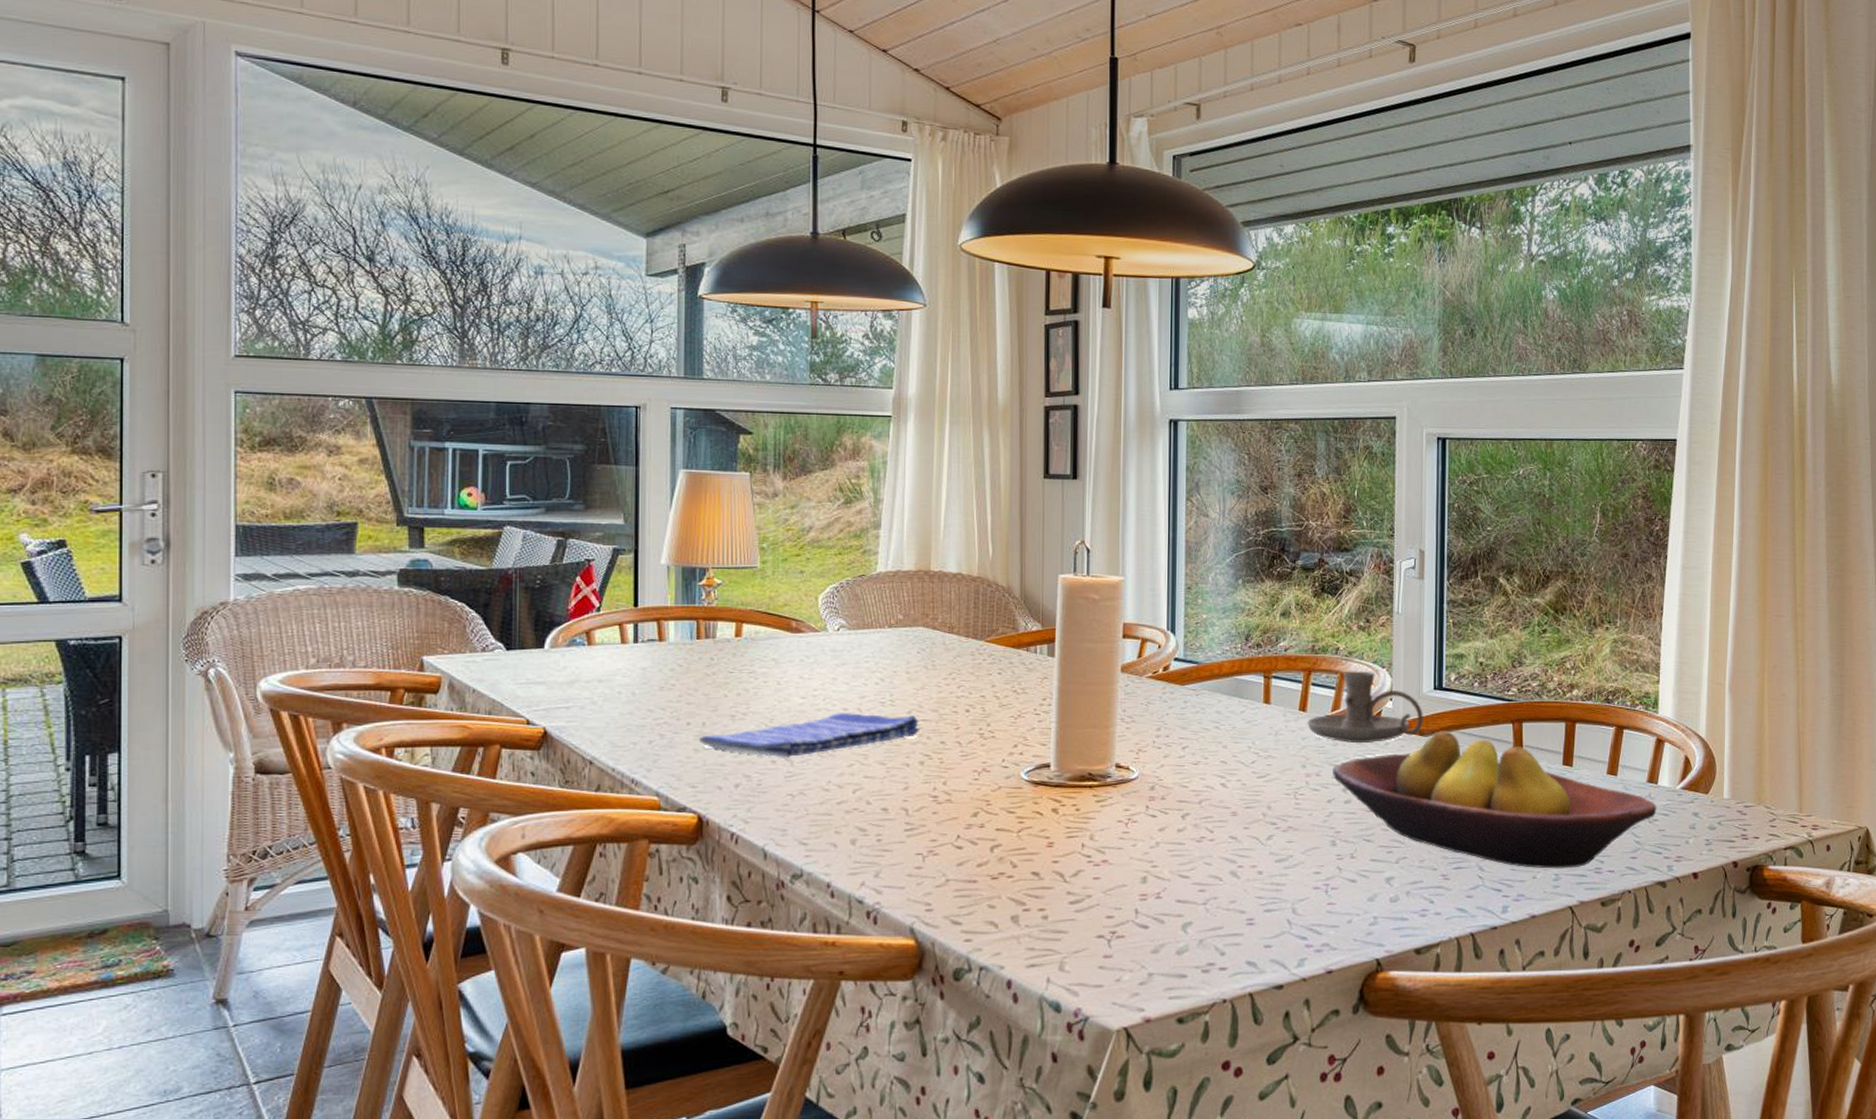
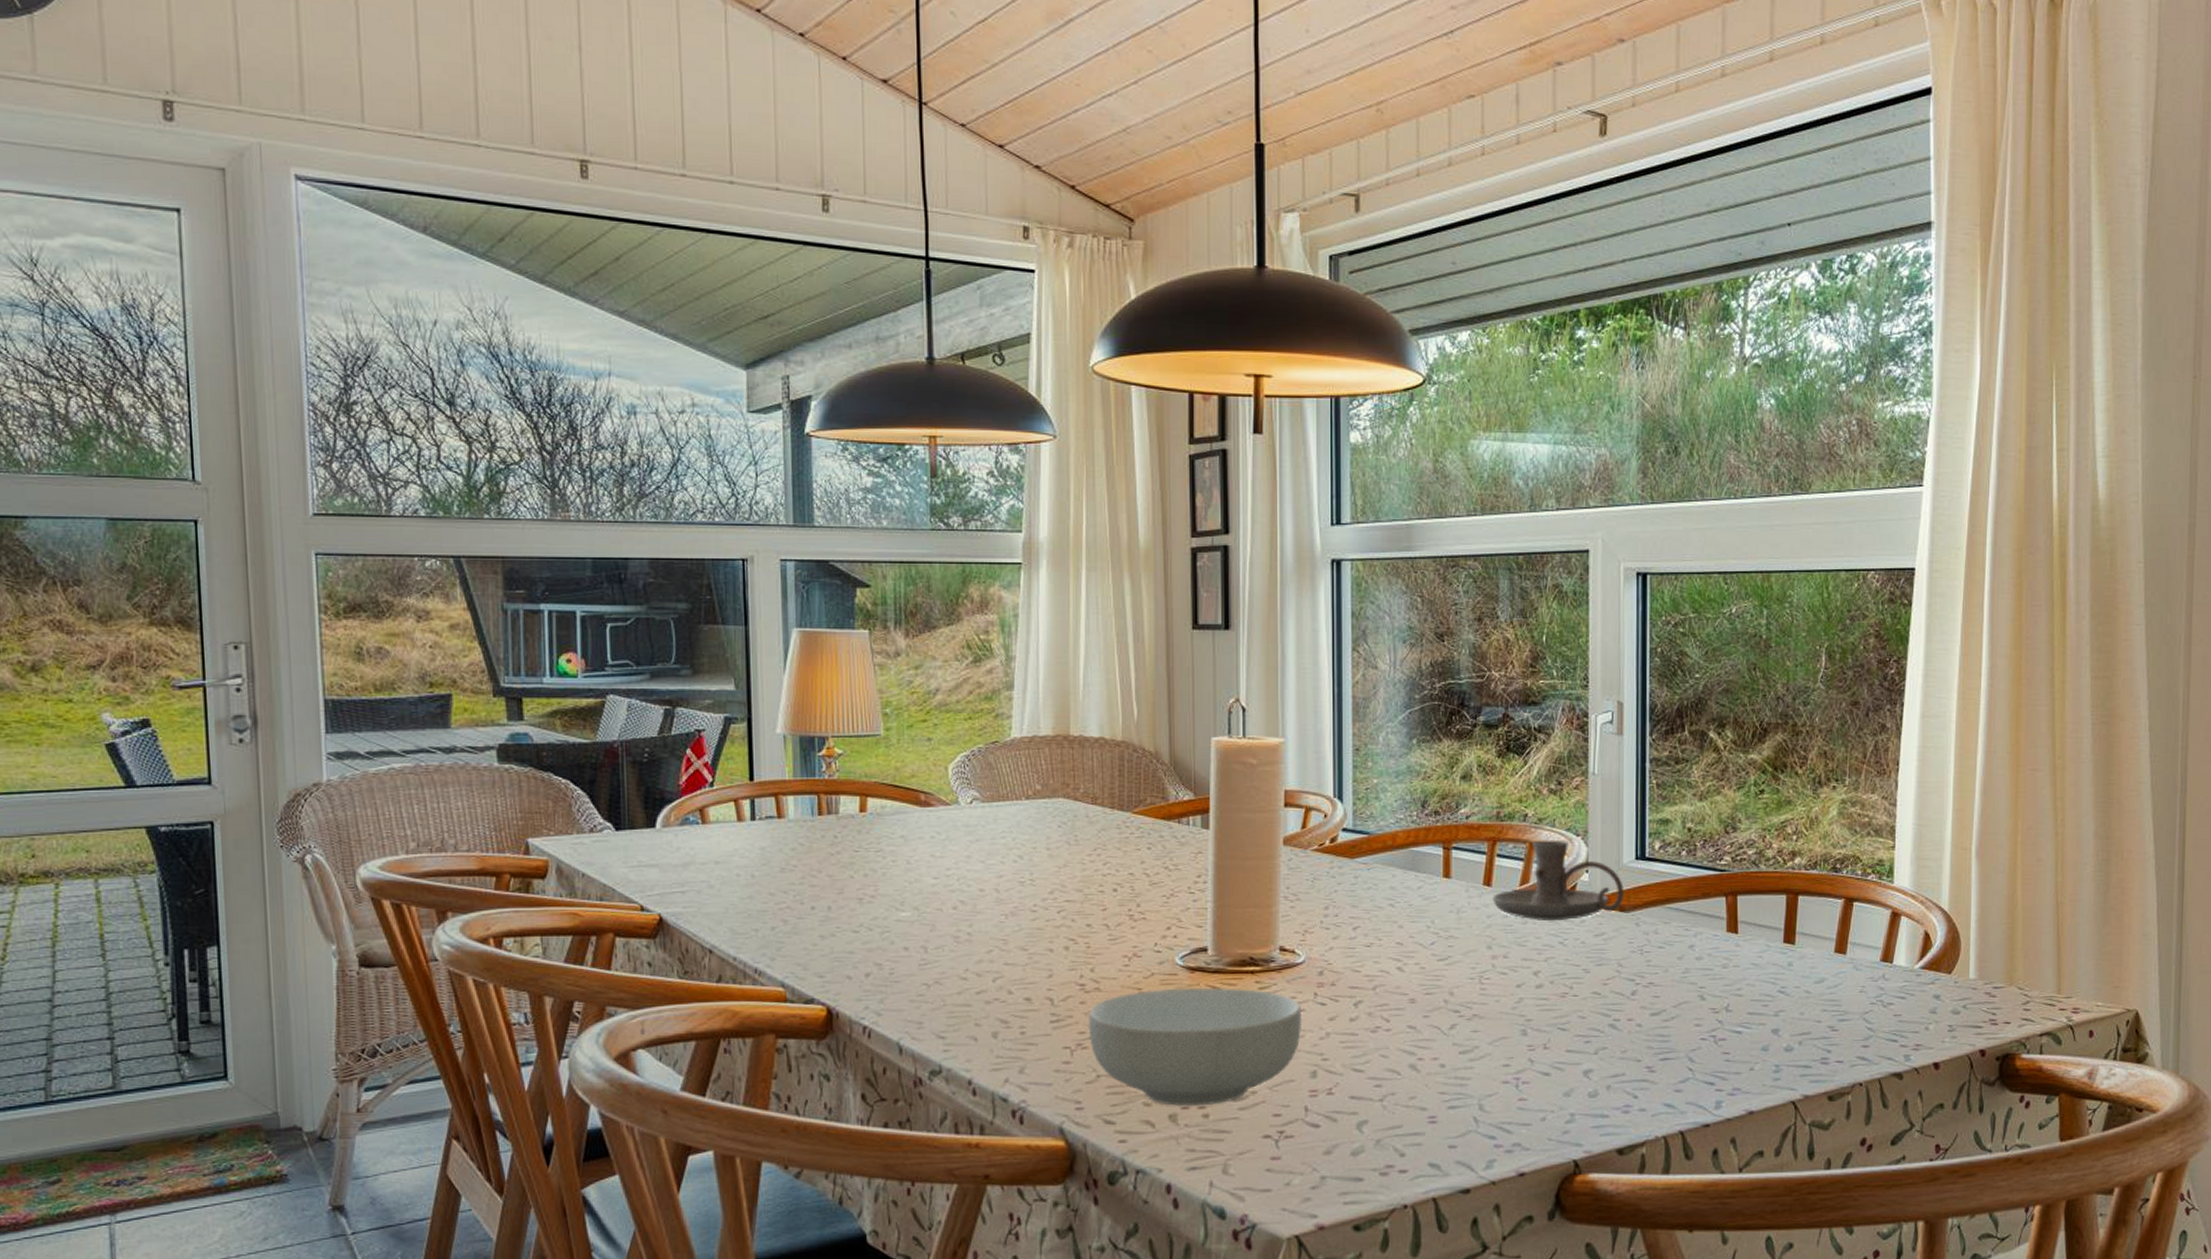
dish towel: present [698,712,920,758] -> none [824,893,1064,944]
cereal bowl: none [940,800,1135,909] -> present [1089,987,1303,1107]
fruit bowl: present [1332,731,1657,869] -> none [1521,906,1892,1059]

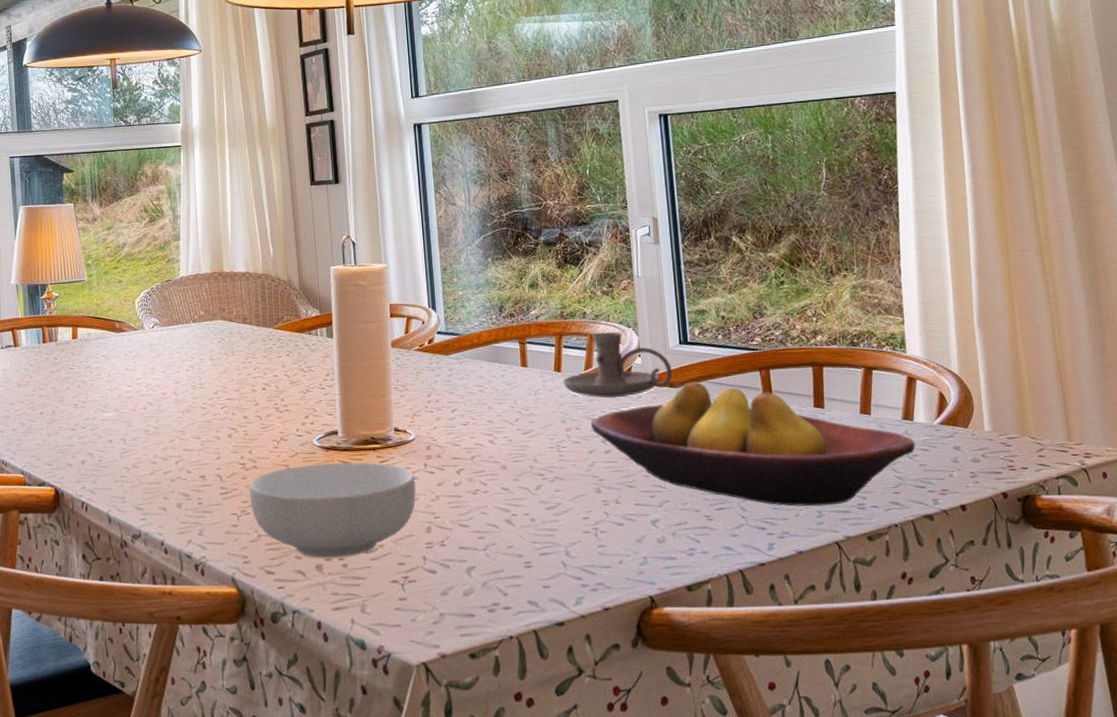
fruit bowl: none [1521,906,1892,1059] -> present [590,382,916,507]

